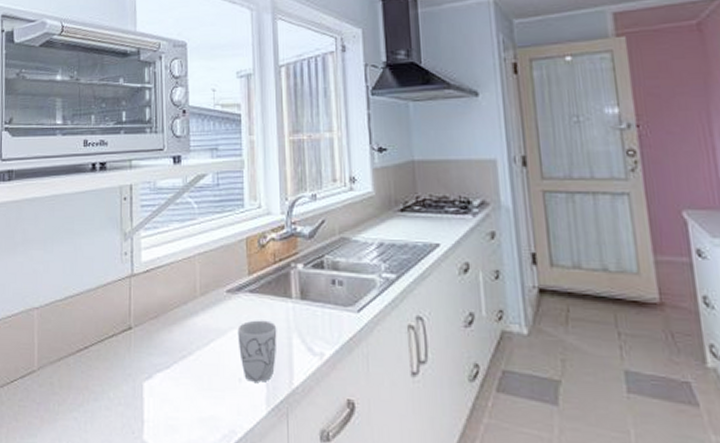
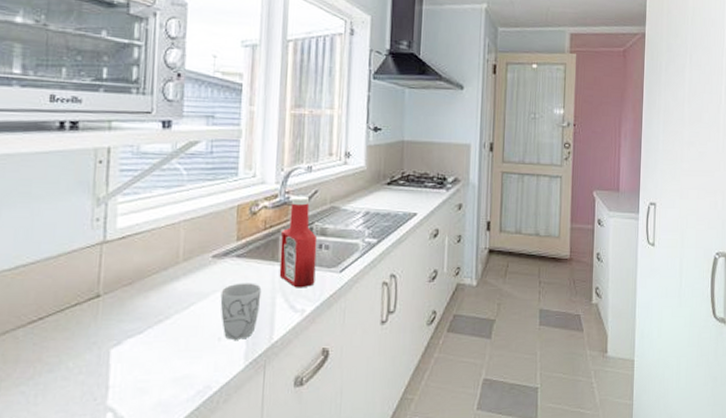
ketchup bottle: none [292,227,331,329] -> present [279,196,318,288]

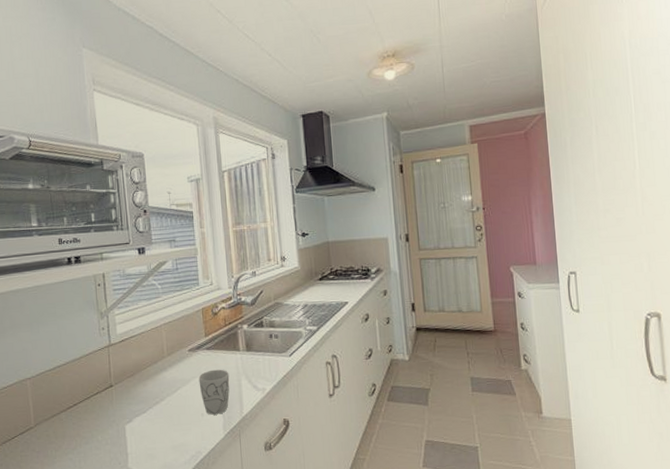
ketchup bottle: present [279,196,318,288] -> none [239,296,270,371]

